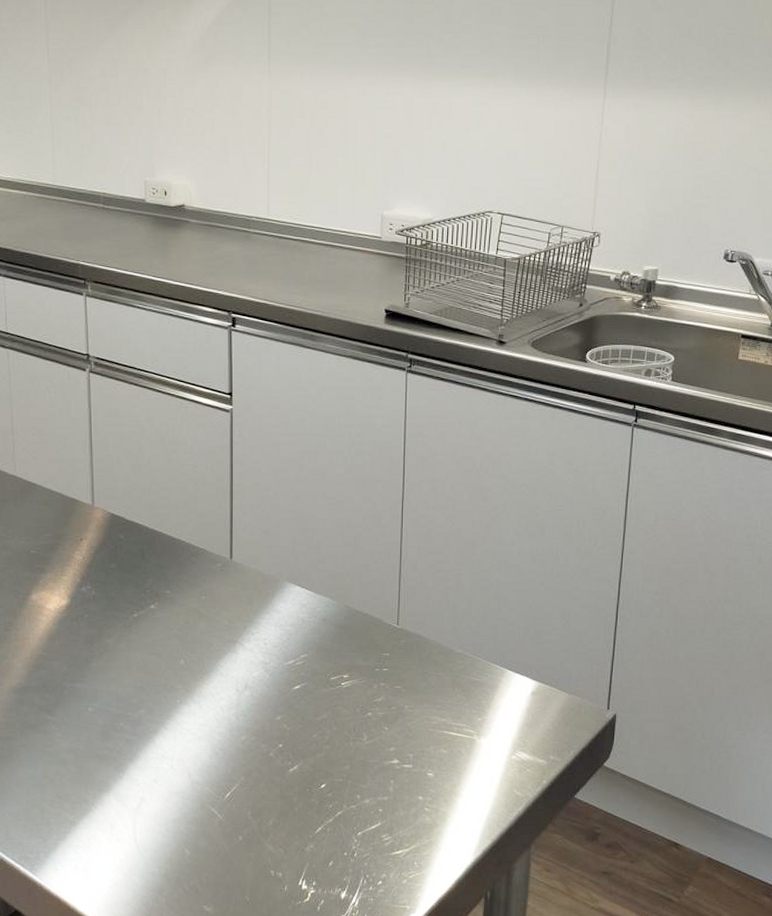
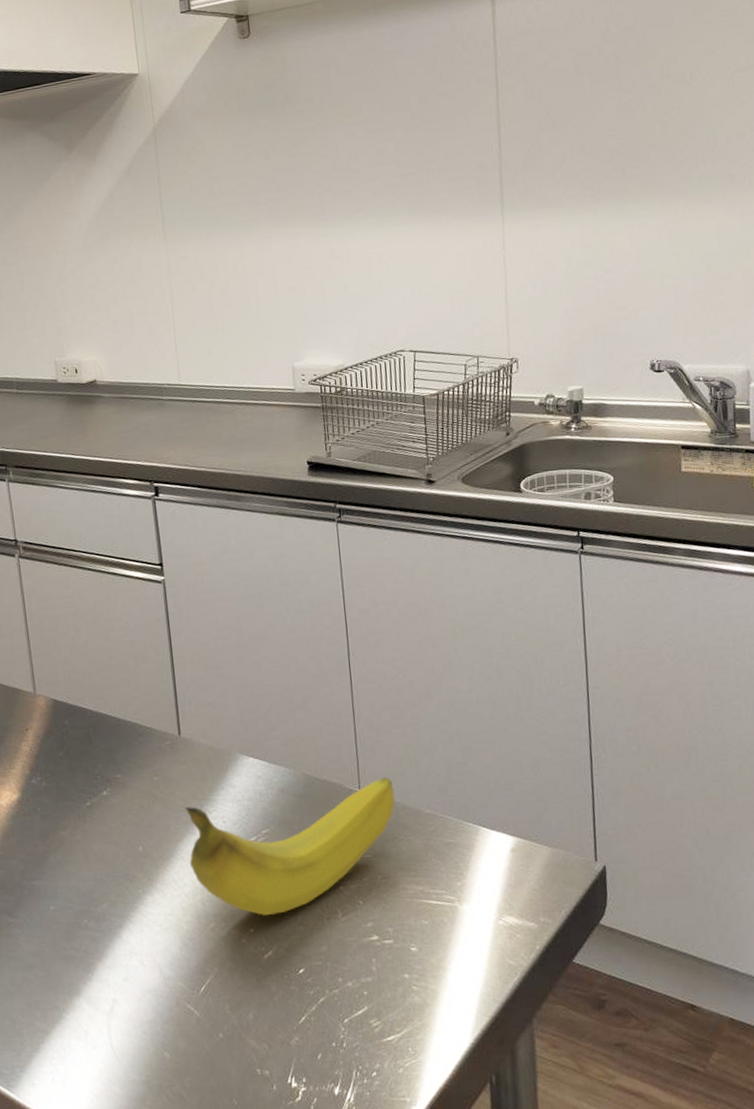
fruit: none [227,616,430,734] -> present [184,777,395,916]

